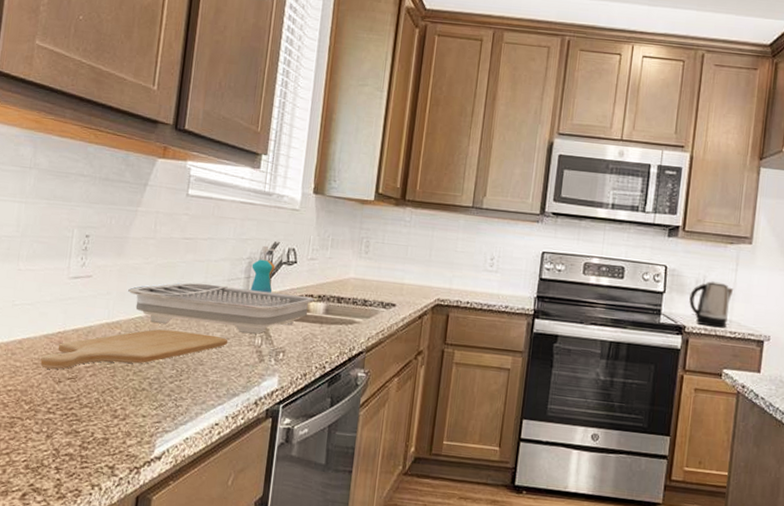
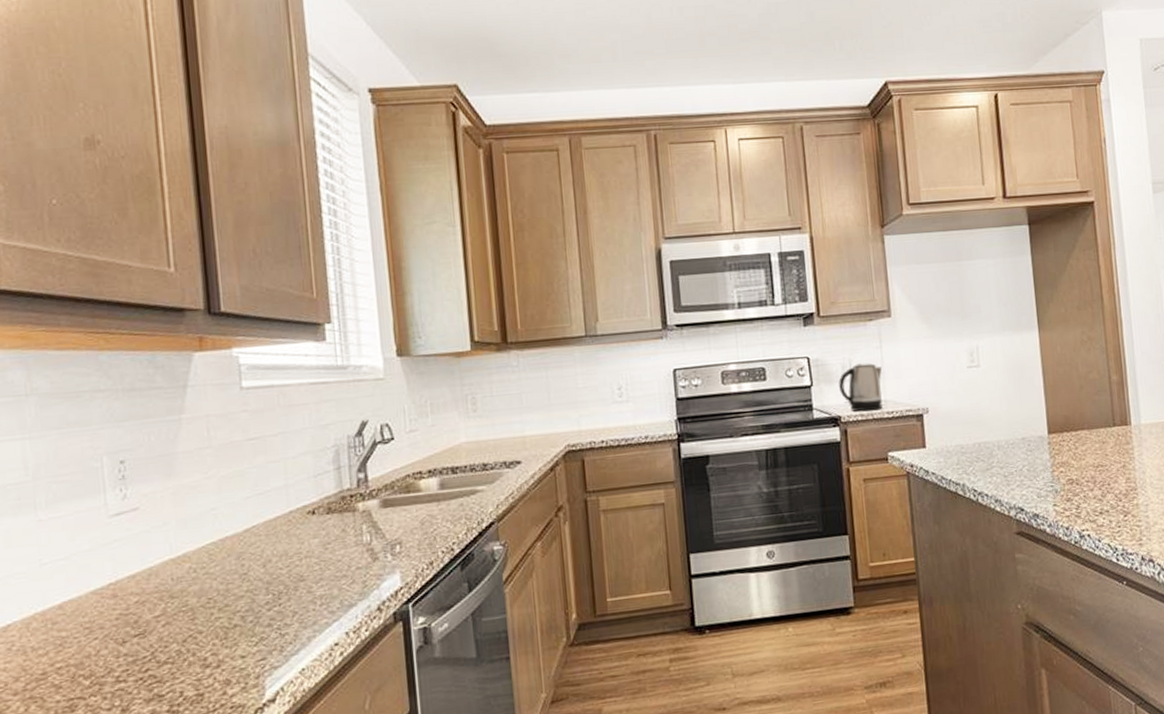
chopping board: present [40,329,228,370] -> none [93,543,330,631]
dish rack: present [128,283,316,334] -> none [190,474,426,547]
soap dispenser: present [250,245,276,293] -> none [340,427,372,483]

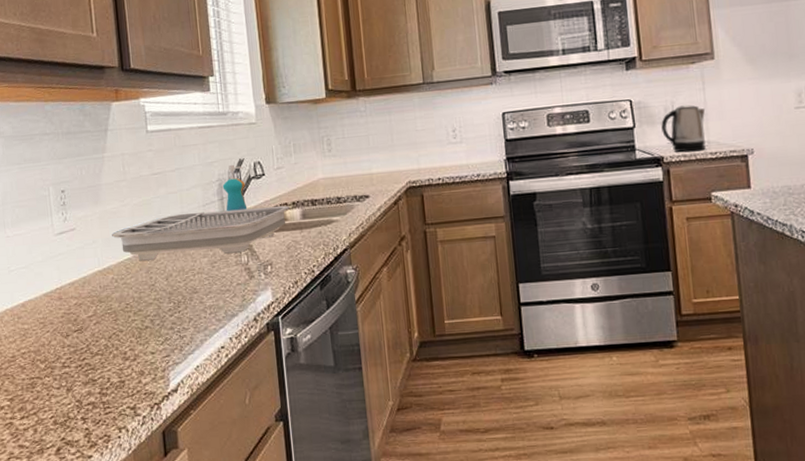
dish rack: none [190,474,426,547] -> present [112,205,291,262]
soap dispenser: none [340,427,372,483] -> present [222,164,248,212]

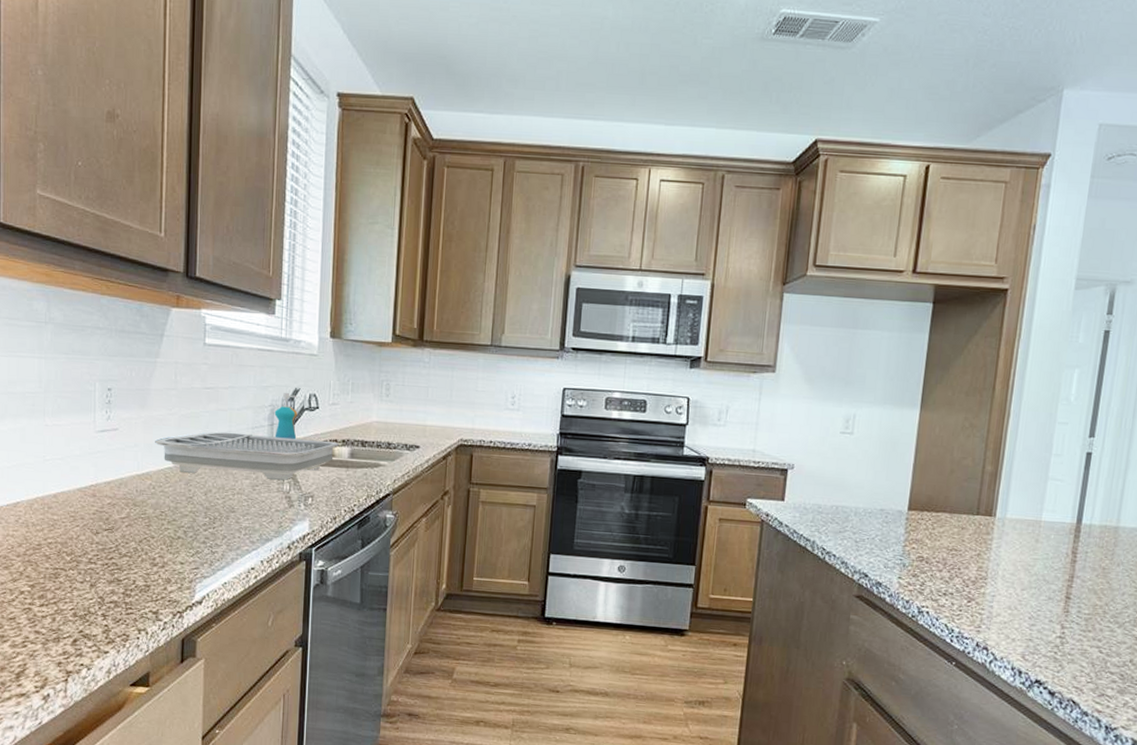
kettle: present [661,104,706,152] -> none [712,411,757,458]

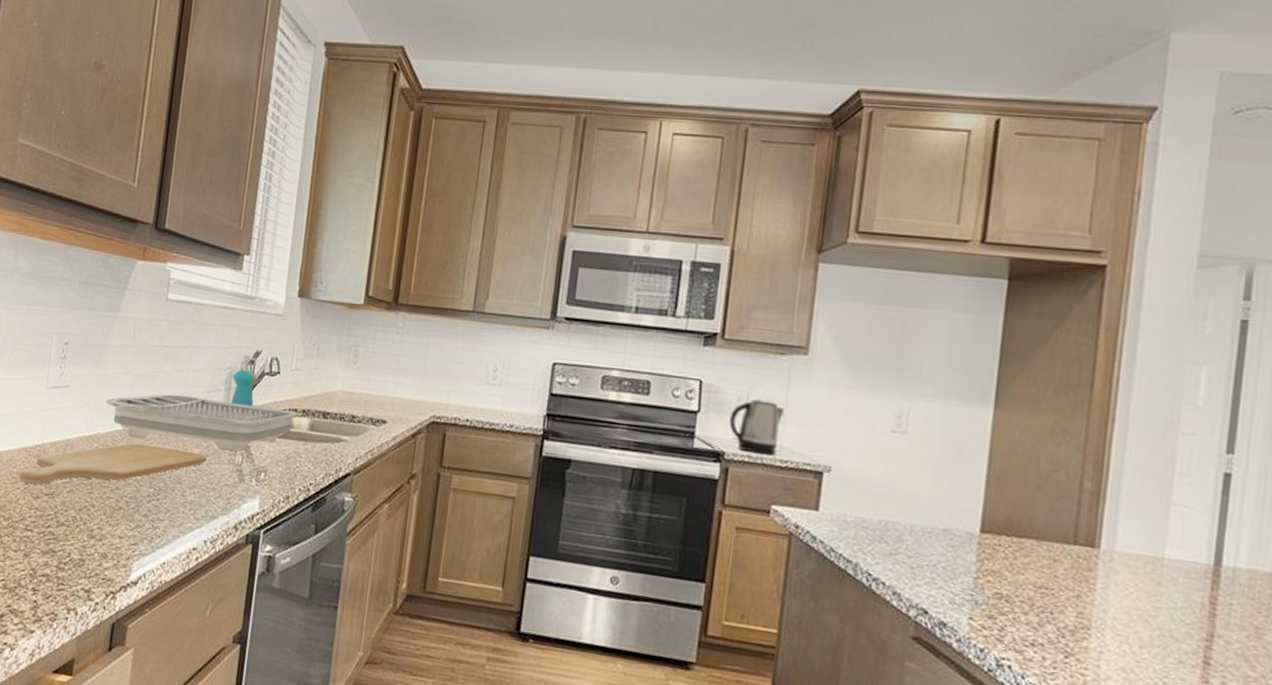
chopping board: none [77,478,257,522] -> present [19,443,208,485]
kettle: none [712,411,757,458] -> present [729,399,785,456]

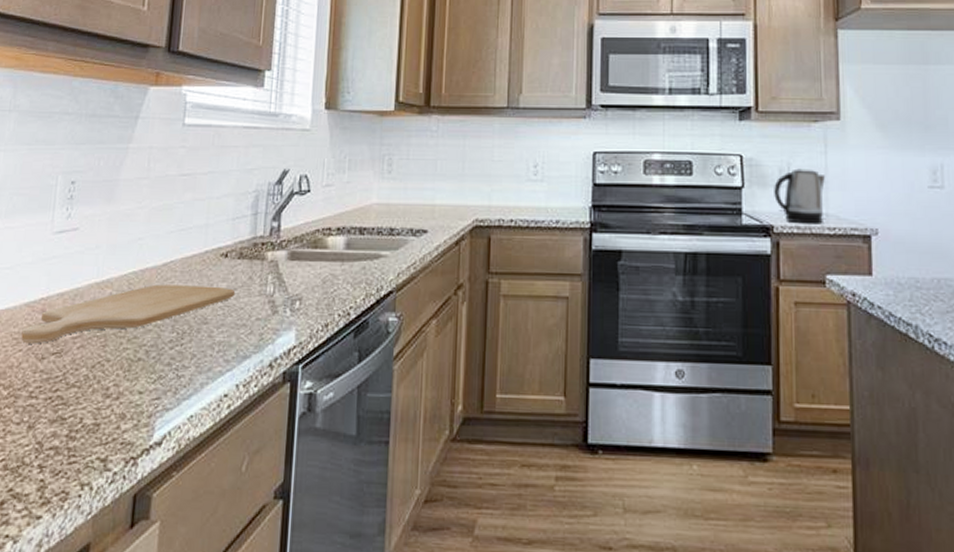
dish rack: present [106,394,300,452] -> none [119,225,334,281]
soap dispenser: present [230,354,258,407] -> none [258,174,286,230]

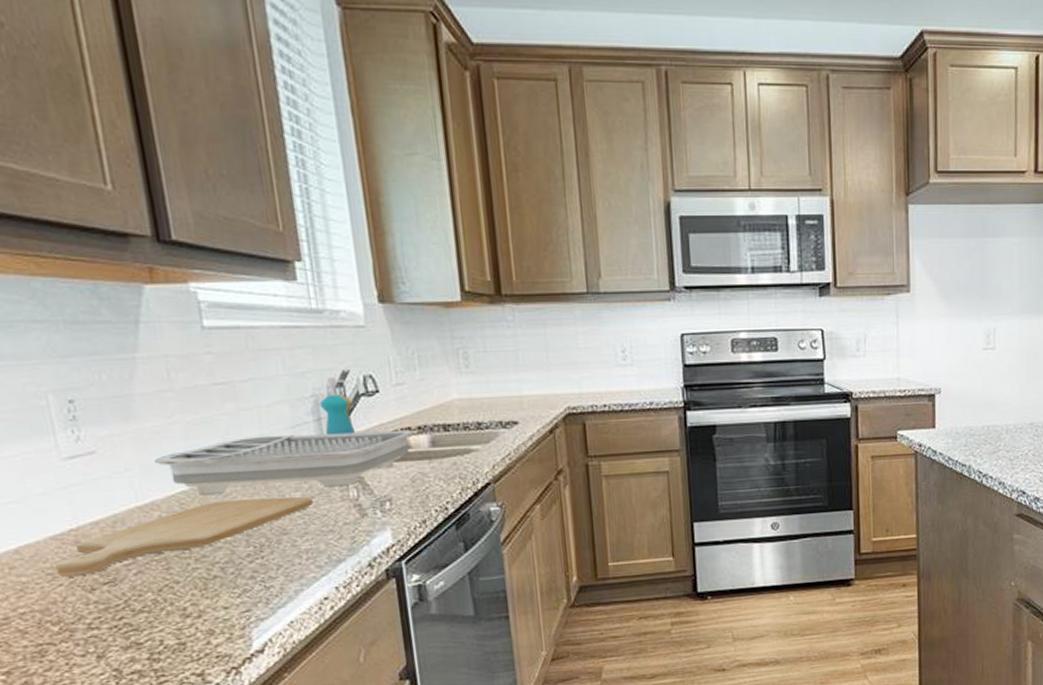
dish rack: none [119,225,334,281] -> present [154,430,415,496]
soap dispenser: none [258,174,286,230] -> present [319,376,356,435]
kettle: present [774,168,826,224] -> none [852,338,898,389]

